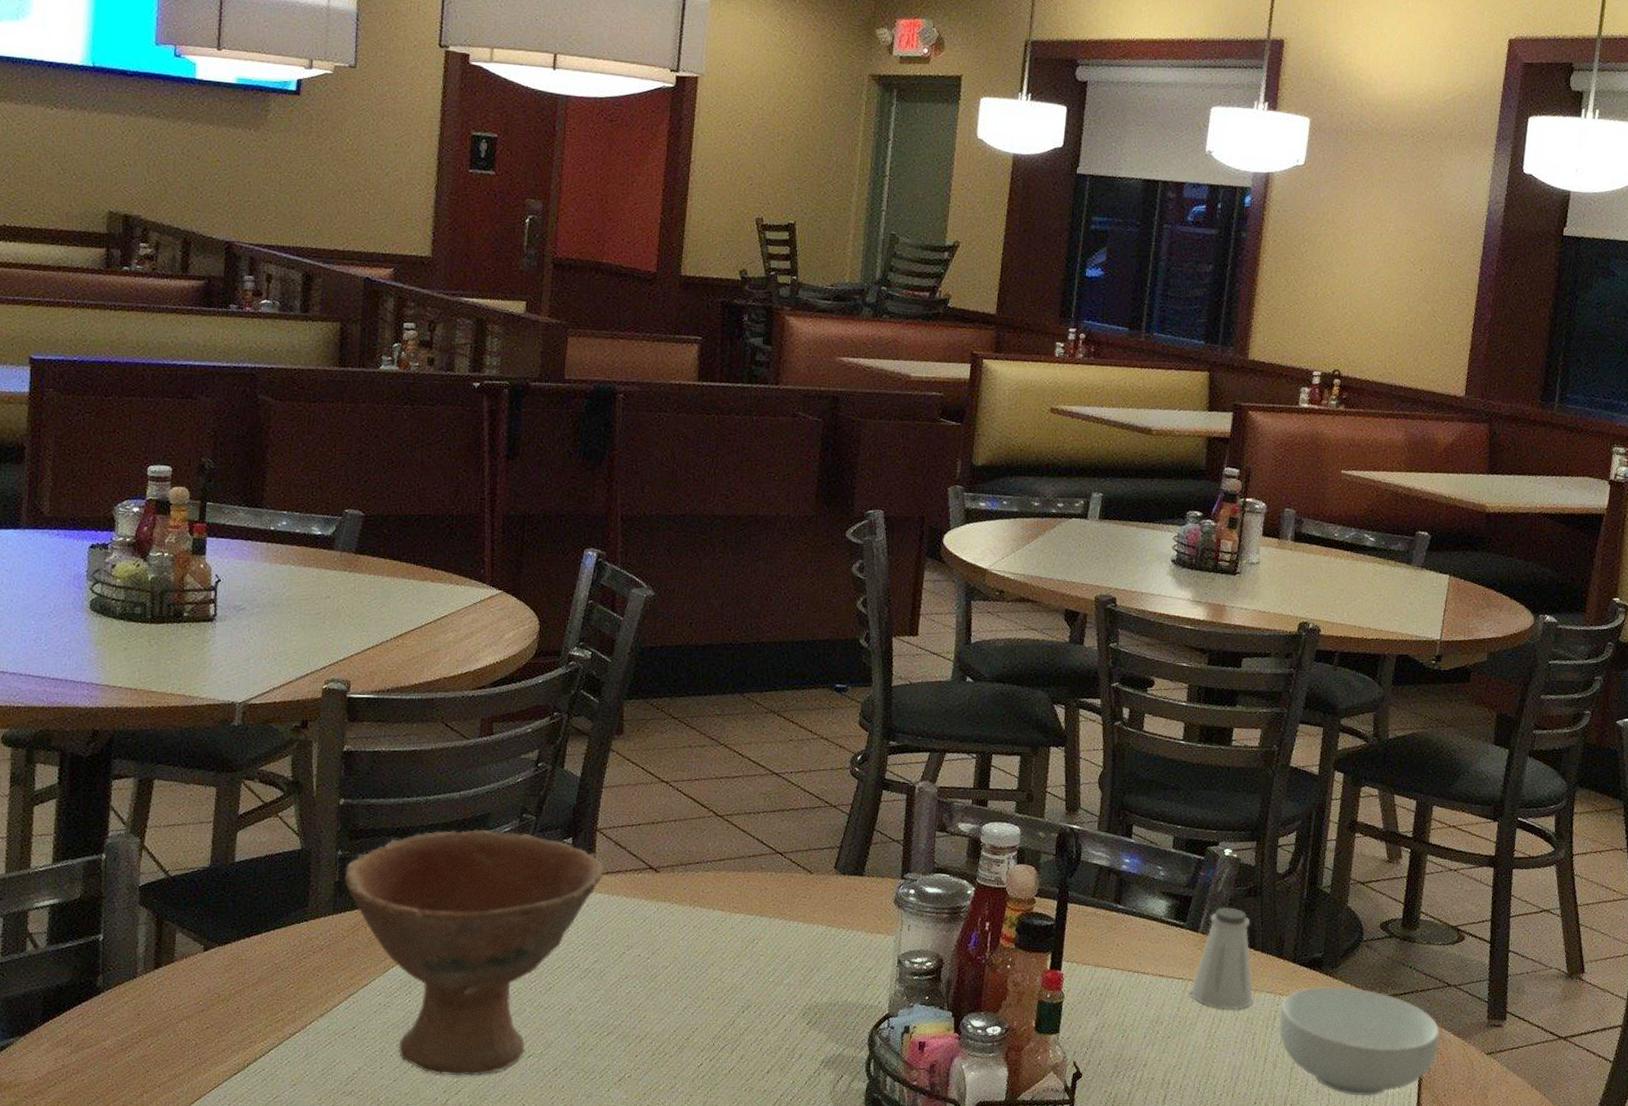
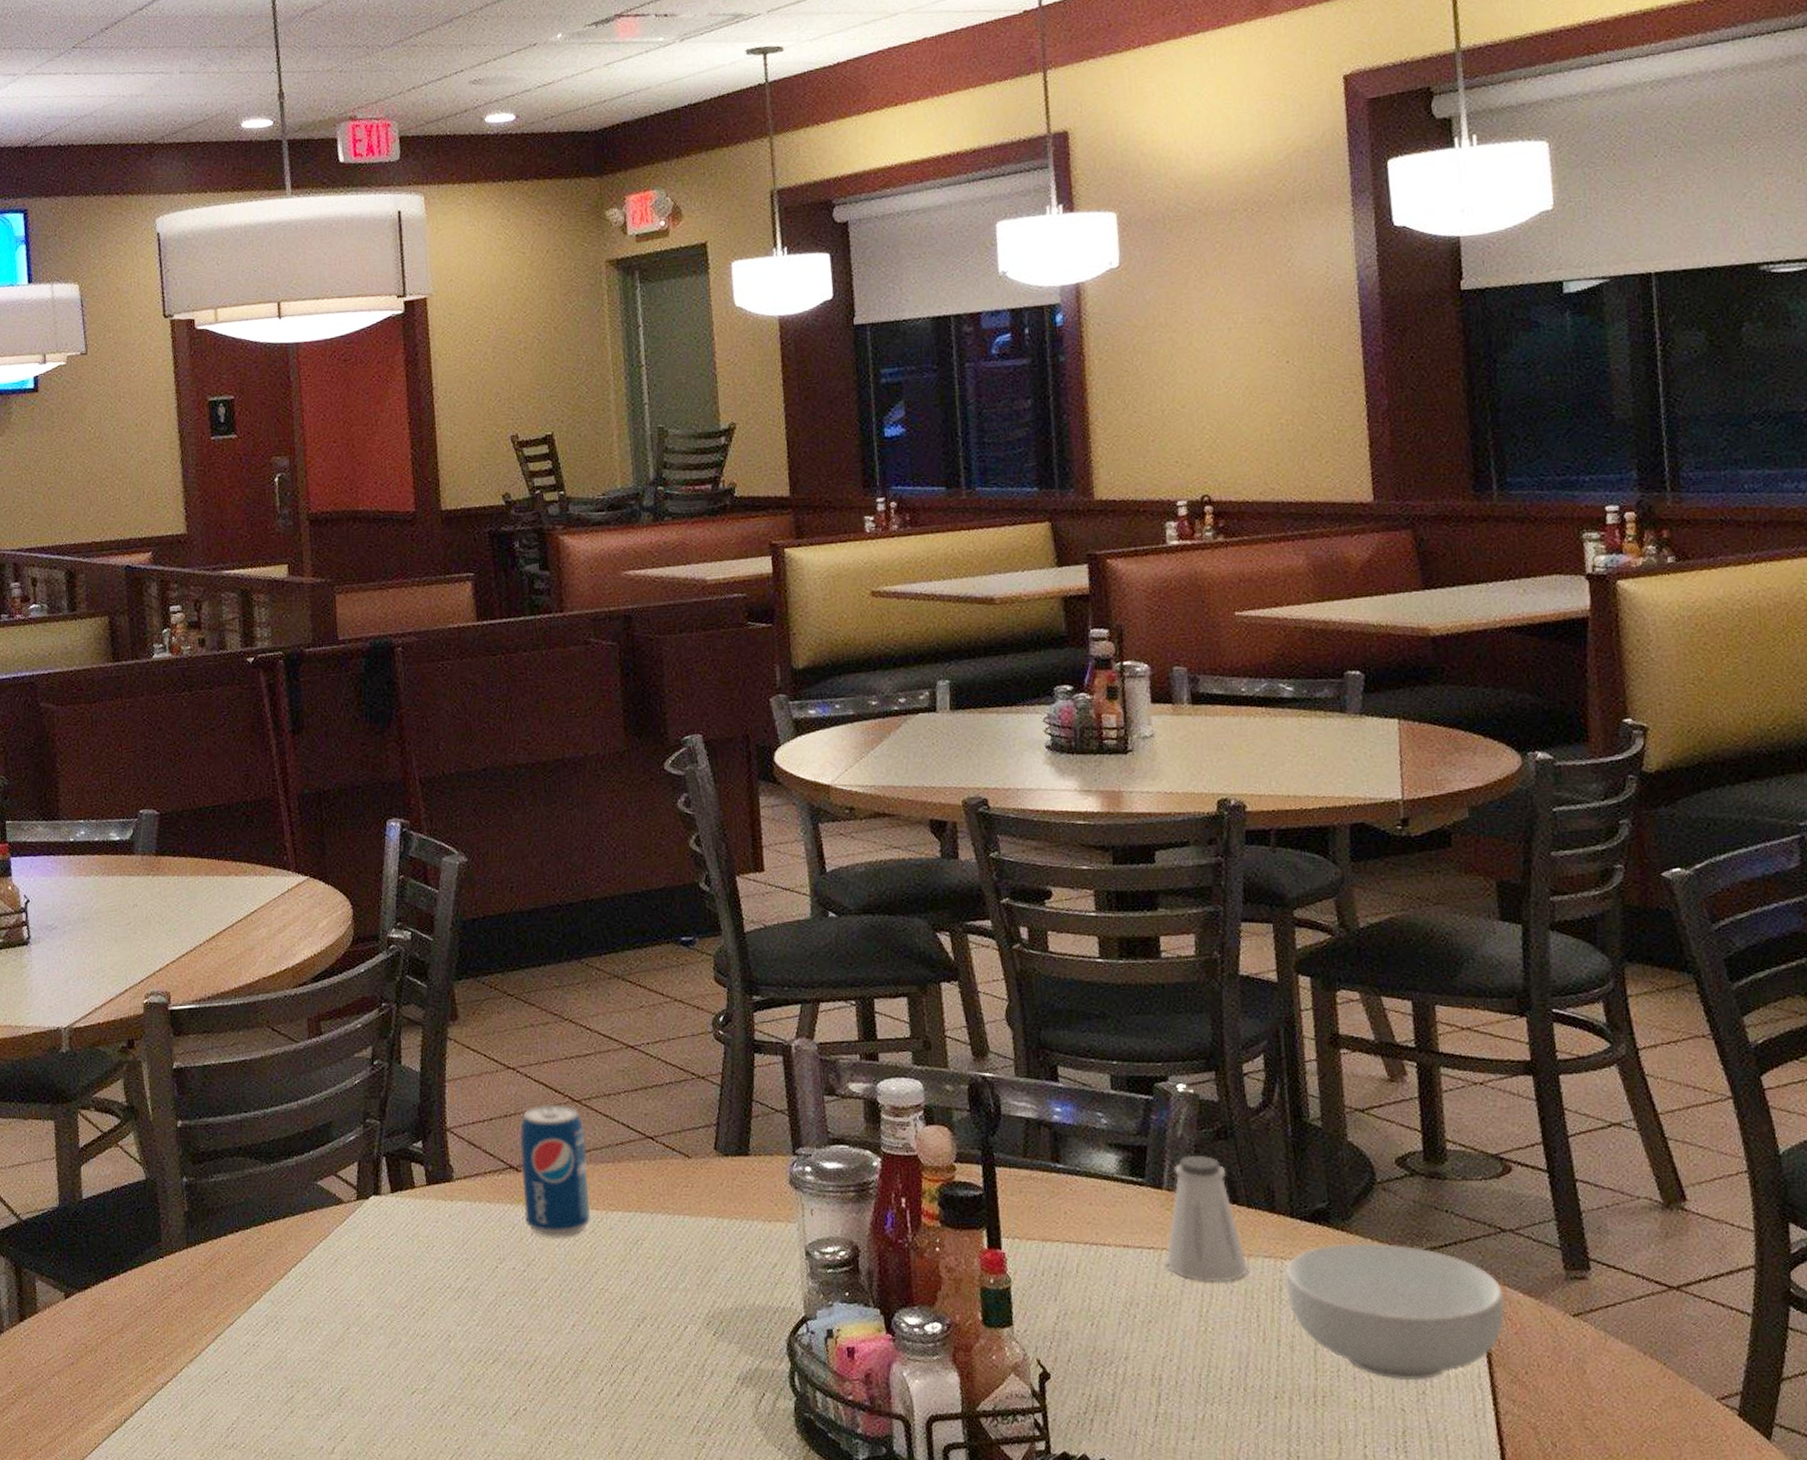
bowl: present [344,829,605,1076] -> none [192,1140,462,1420]
beverage can: none [656,816,722,932] -> present [520,1104,590,1237]

